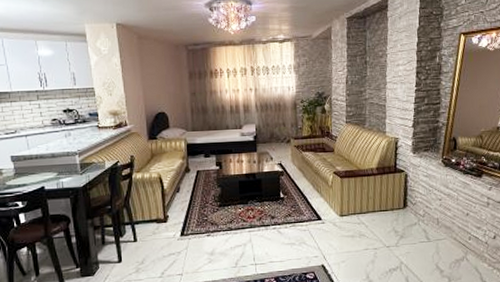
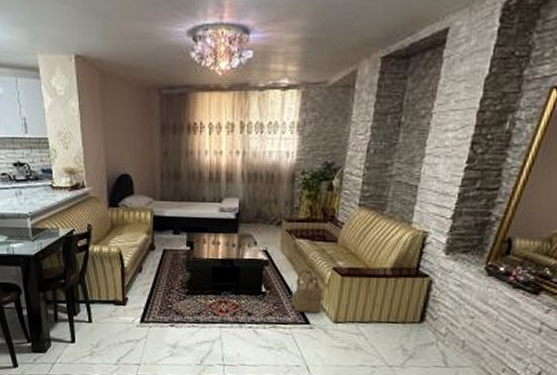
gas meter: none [305,176,330,211] -> present [291,270,324,314]

